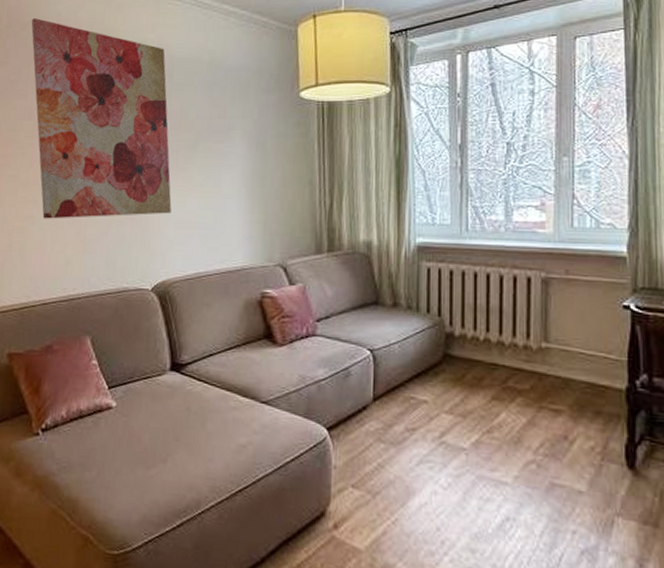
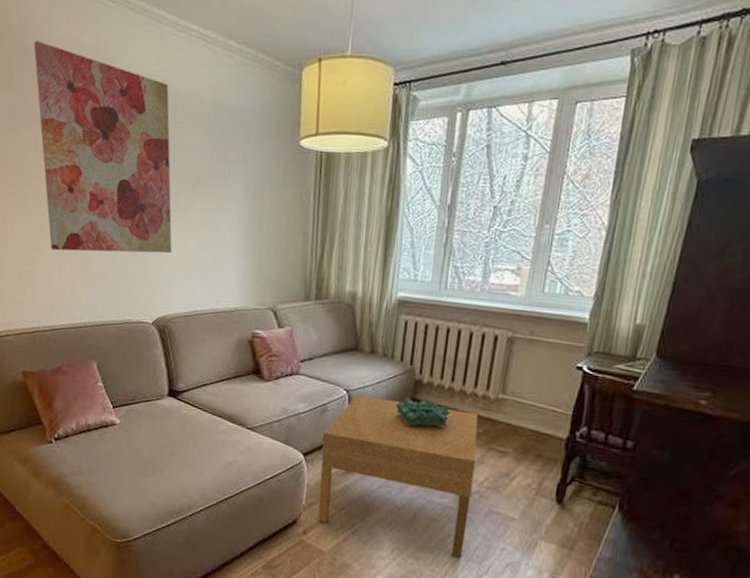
coffee table: none [347,355,527,547] -> present [318,395,478,558]
decorative bowl: none [427,352,490,388] -> present [396,397,451,428]

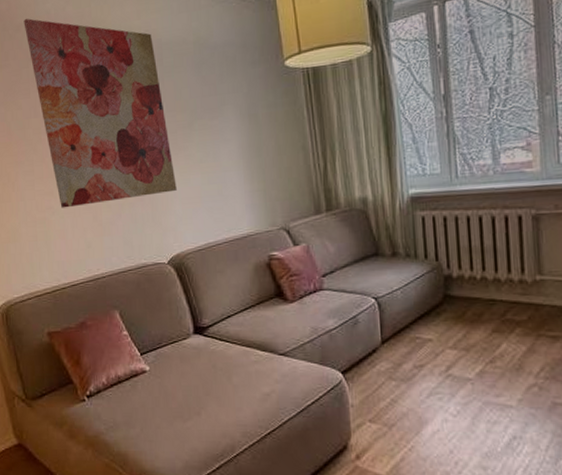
coffee table: present [318,395,478,558] -> none [357,299,533,461]
decorative bowl: present [396,397,451,428] -> none [429,292,488,326]

